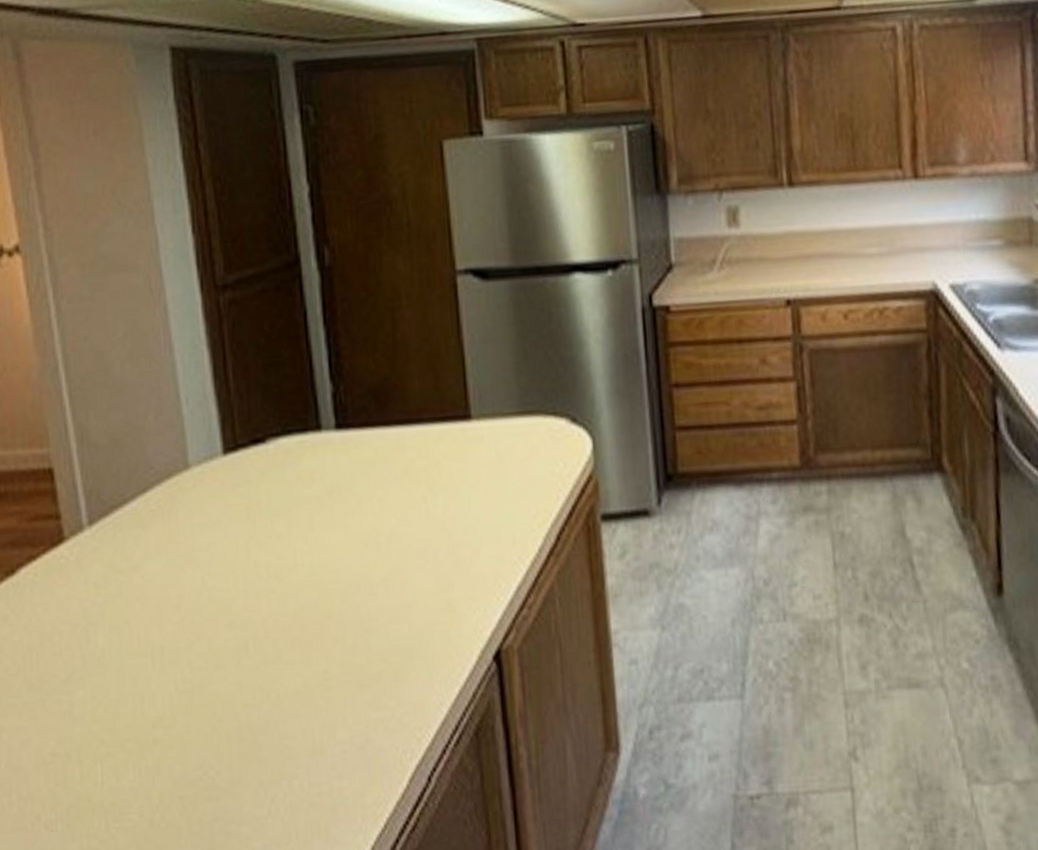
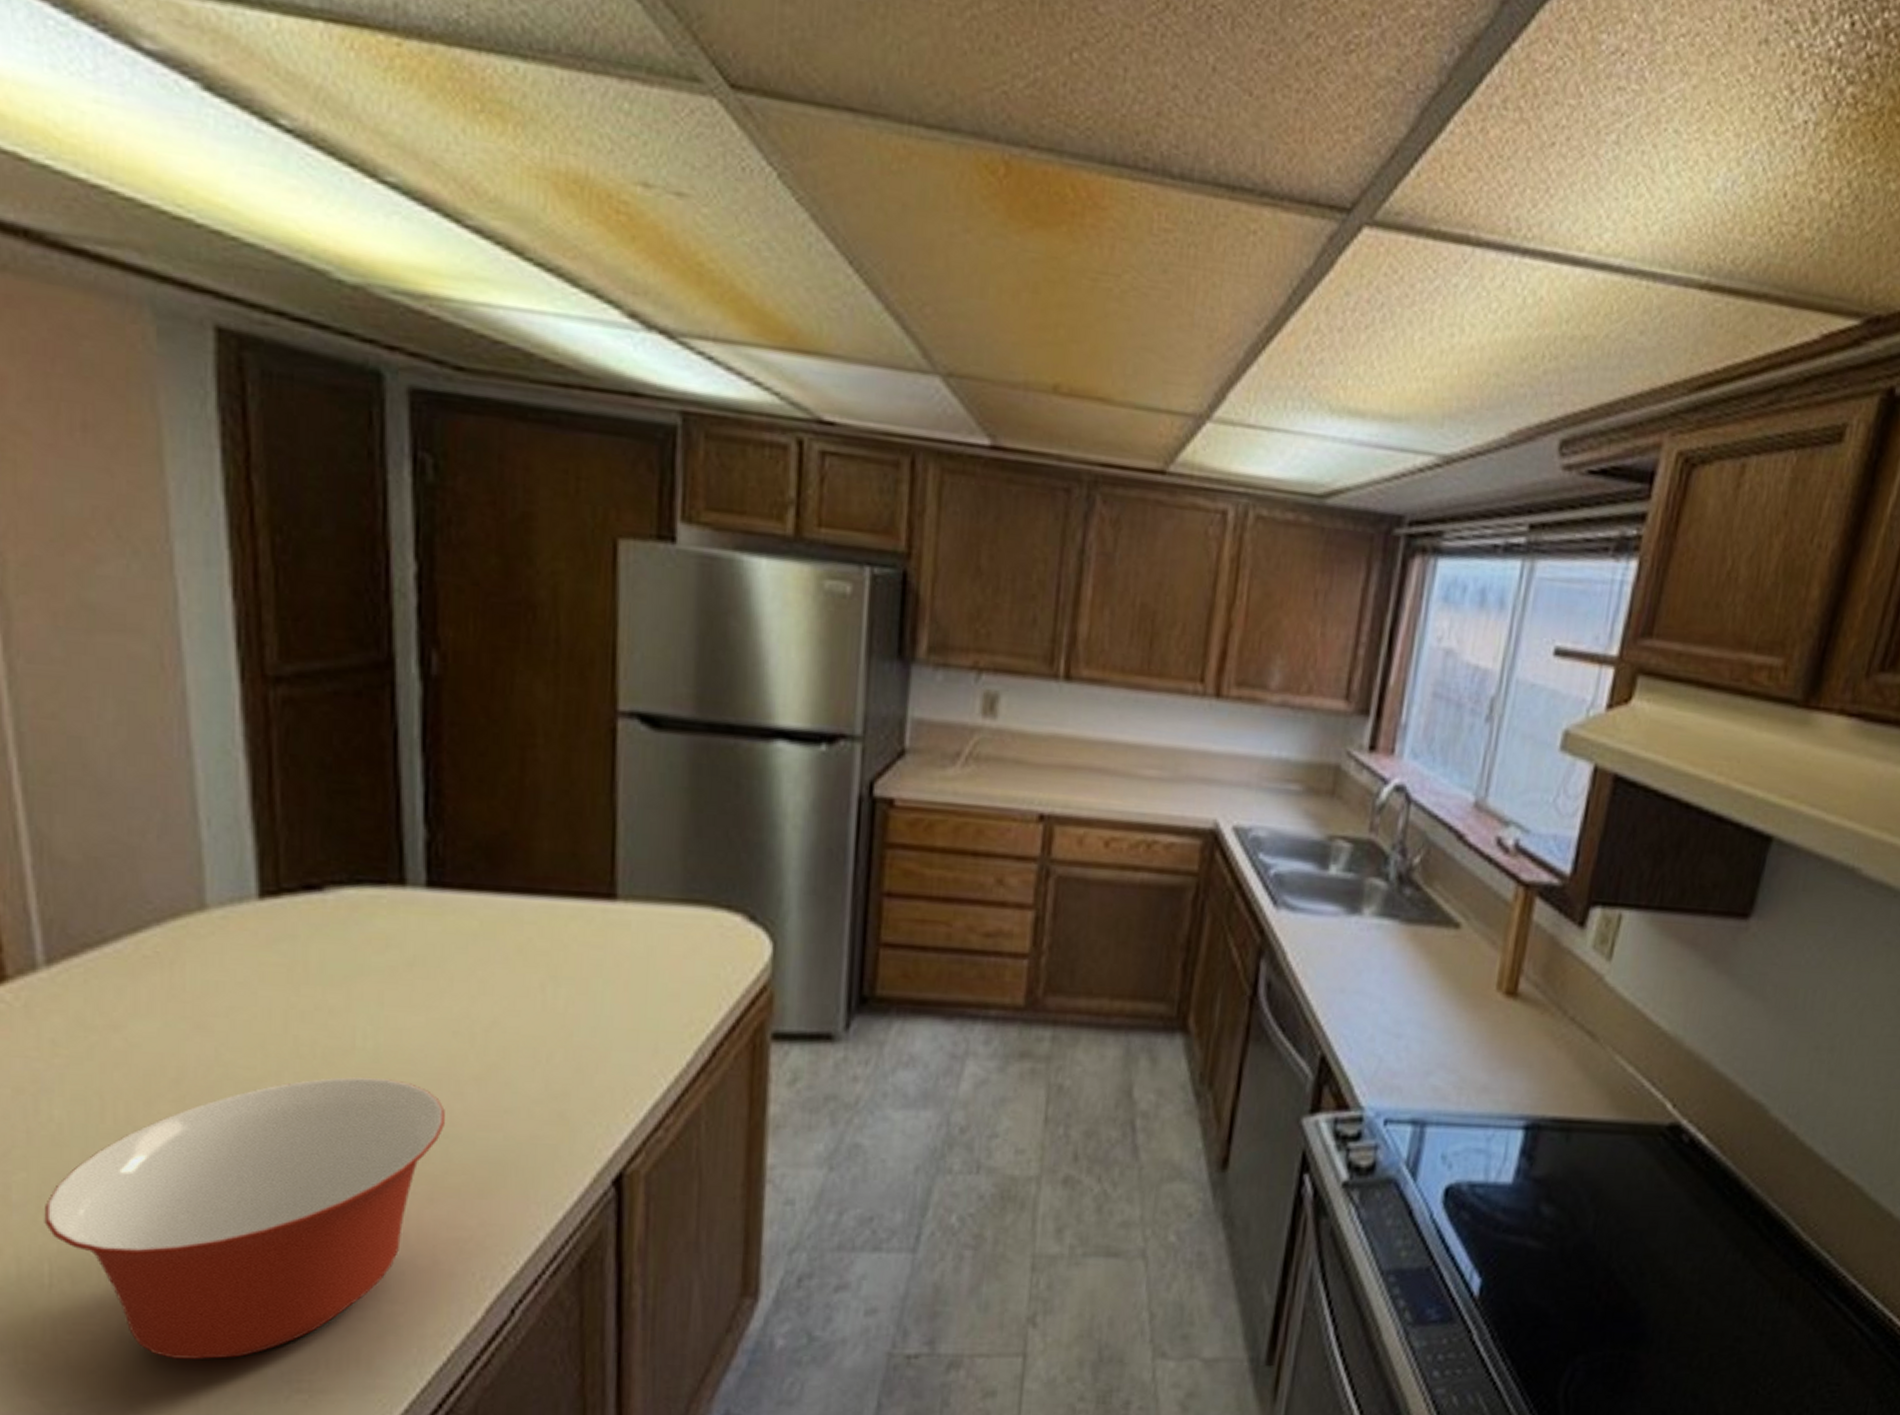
mixing bowl: none [95,588,365,839] -> present [44,1077,445,1359]

